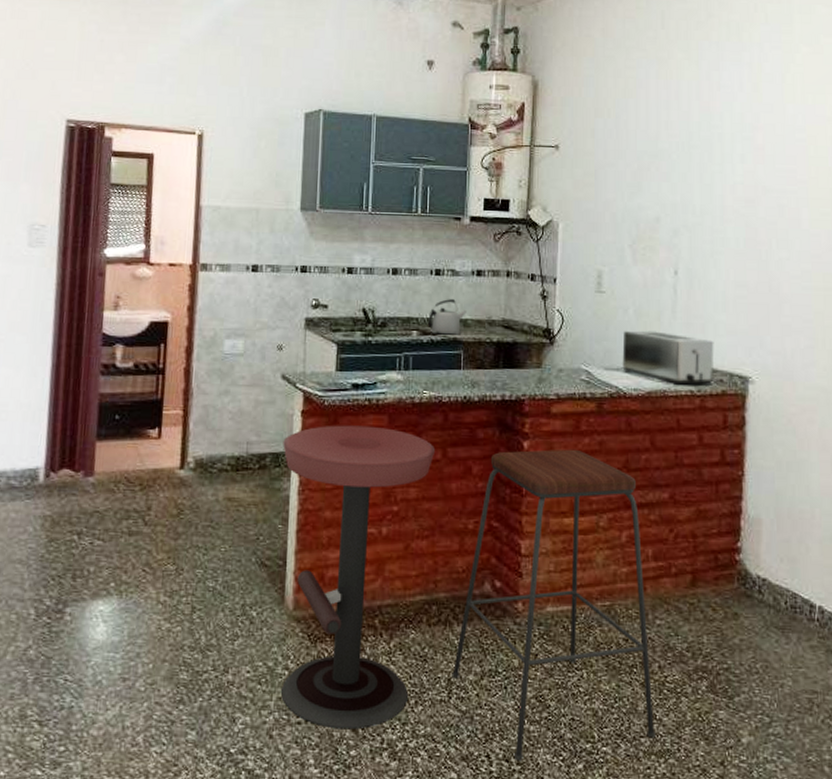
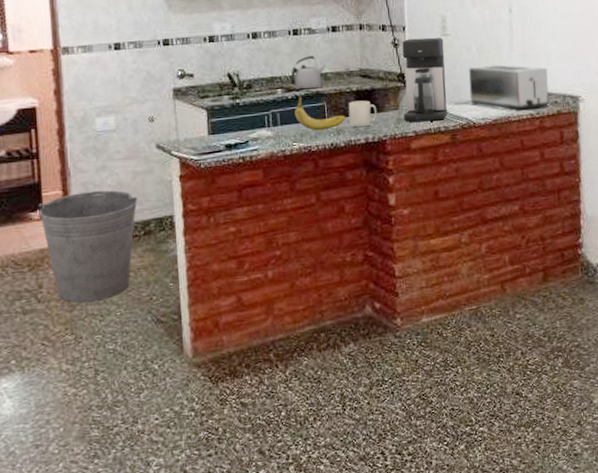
bucket: none [157,415,256,533] -> present [38,190,137,303]
bar stool: present [281,425,436,730] -> none [165,181,310,455]
fruit: none [428,341,482,381] -> present [294,96,345,131]
bar stool: present [452,449,656,760] -> none [344,178,523,452]
mug: none [486,353,518,383] -> present [348,100,378,128]
coffee maker: none [545,292,597,387] -> present [402,37,448,122]

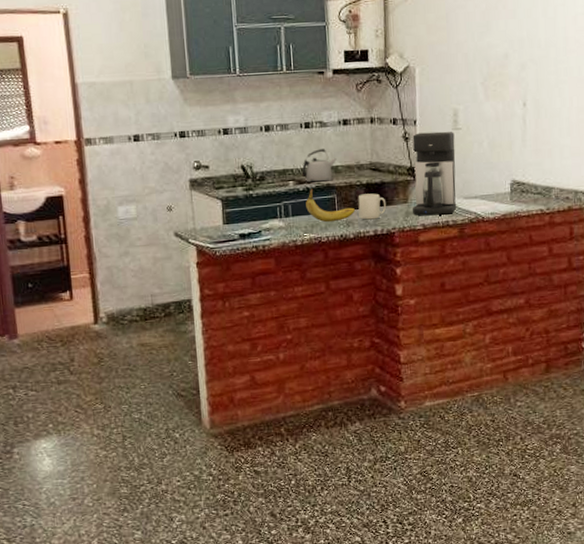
bucket: present [38,190,137,303] -> none [68,274,158,376]
toaster: present [469,64,550,110] -> none [479,159,561,205]

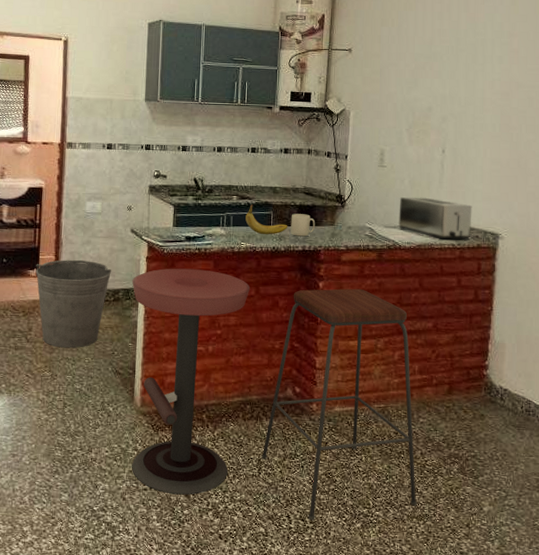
bucket: none [68,274,158,376] -> present [35,259,111,348]
bar stool: none [183,269,320,516] -> present [132,268,251,495]
kettle: present [301,149,337,181] -> none [244,171,276,200]
bar stool: none [350,270,520,522] -> present [261,288,417,520]
coffee maker: present [412,131,457,216] -> none [337,166,380,241]
toaster: none [479,159,561,205] -> present [398,196,472,240]

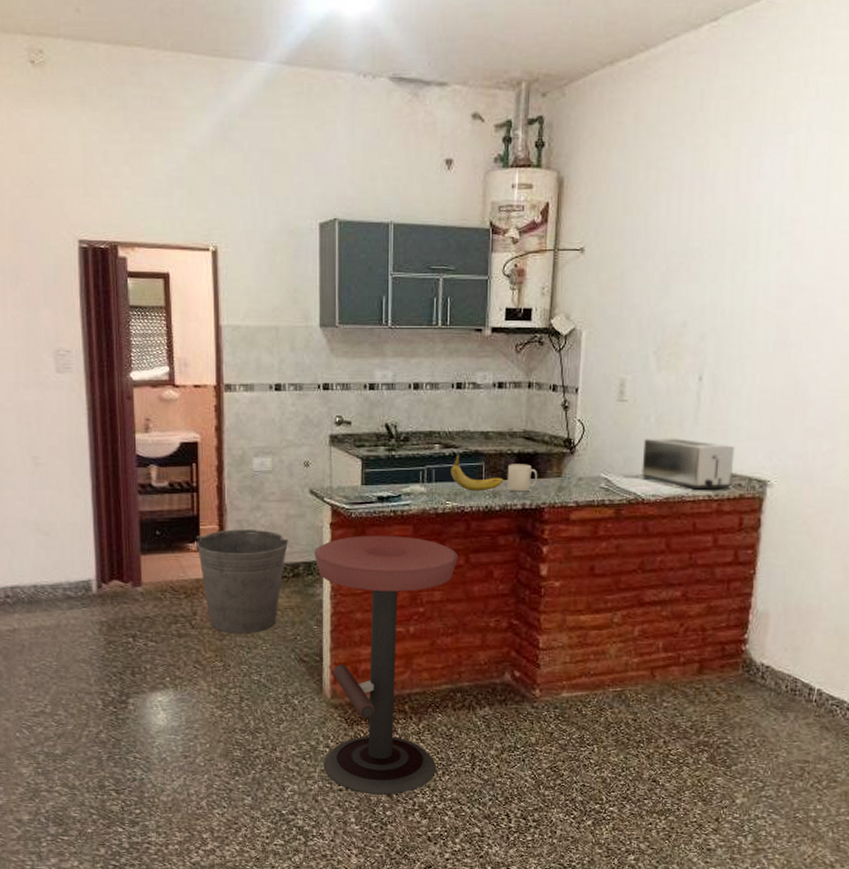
bar stool: present [261,288,417,520] -> none [475,553,658,818]

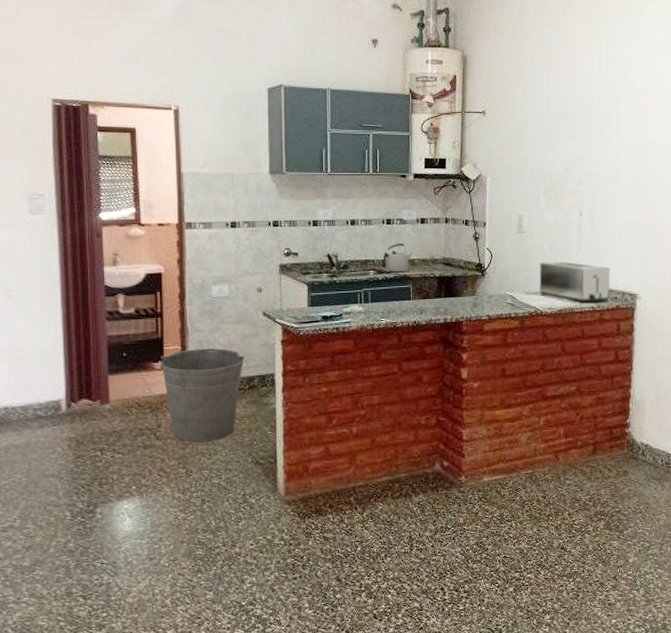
bar stool: present [314,535,459,795] -> none [267,349,393,580]
kettle: none [449,412,488,447] -> present [381,243,414,272]
fruit: present [451,454,503,492] -> none [384,278,428,310]
mug: present [507,464,538,492] -> none [431,285,456,309]

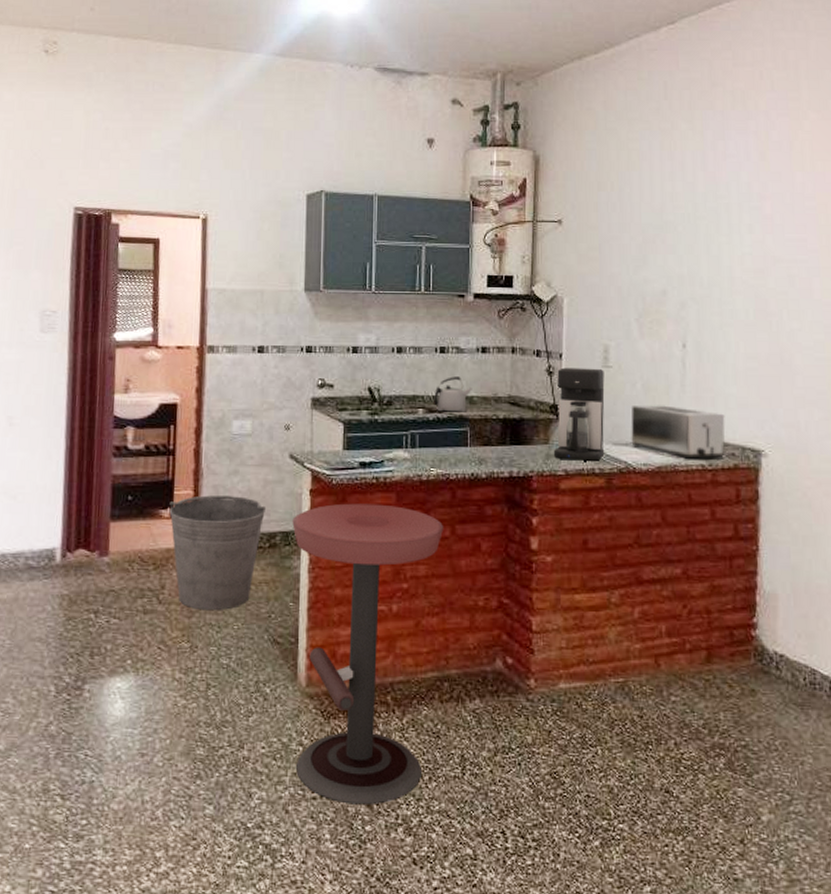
bar stool: none [267,349,393,580] -> present [292,503,444,805]
coffee maker: none [479,233,519,309] -> present [553,367,605,462]

